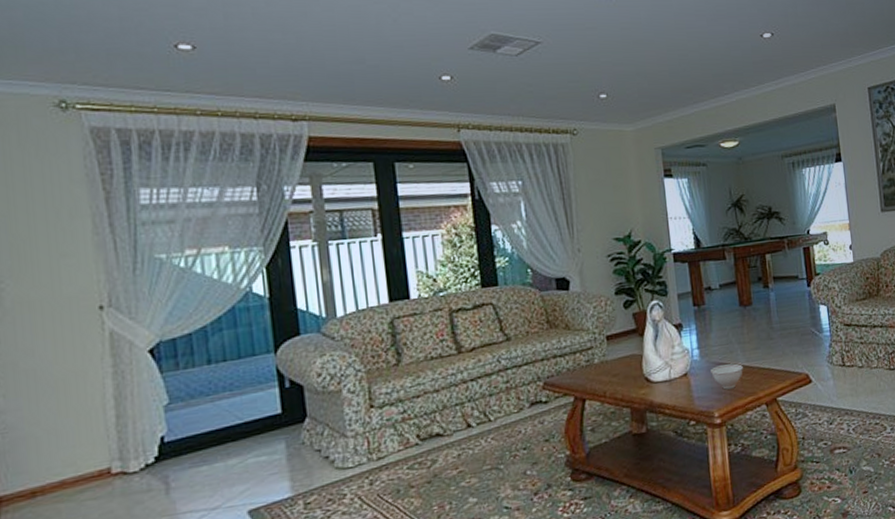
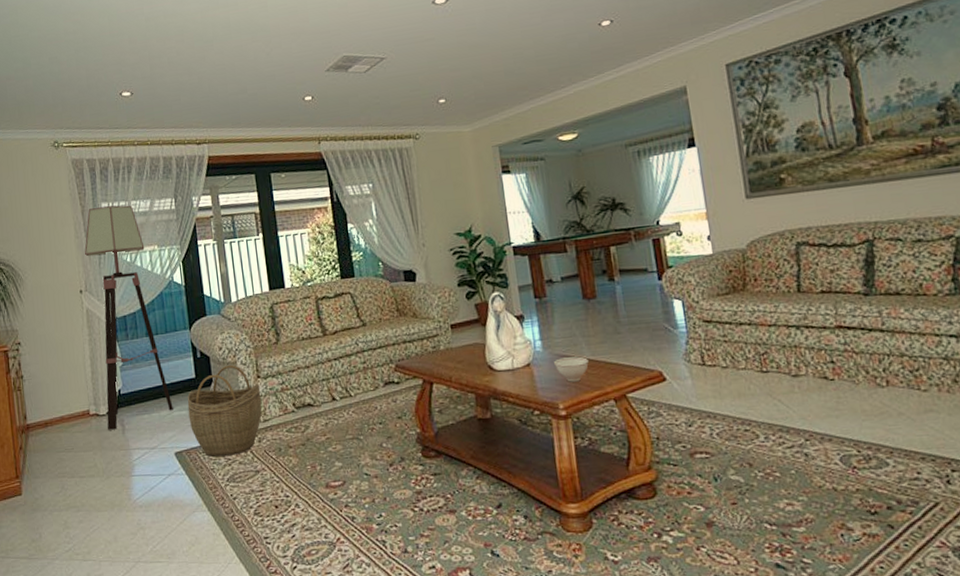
floor lamp: none [108,192,247,492] -> present [84,205,173,430]
woven basket: none [268,394,376,511] -> present [187,364,262,457]

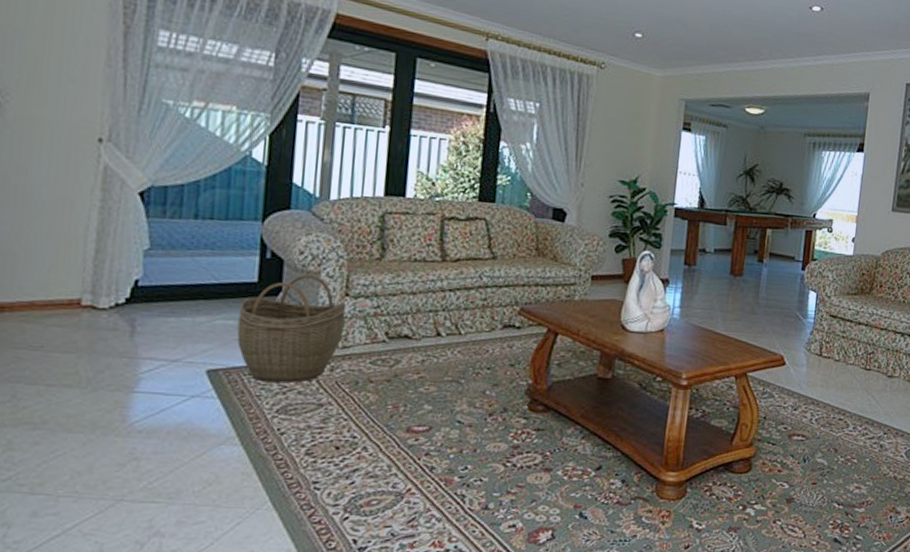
floor lamp: present [84,205,173,430] -> none [107,33,217,330]
bowl: present [554,356,589,382] -> none [687,328,720,354]

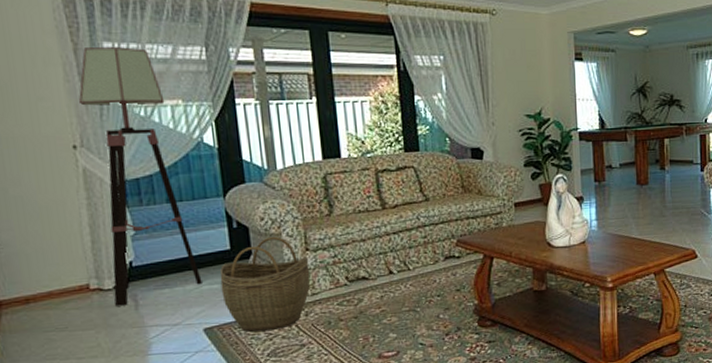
floor lamp: none [107,33,217,330] -> present [78,47,202,306]

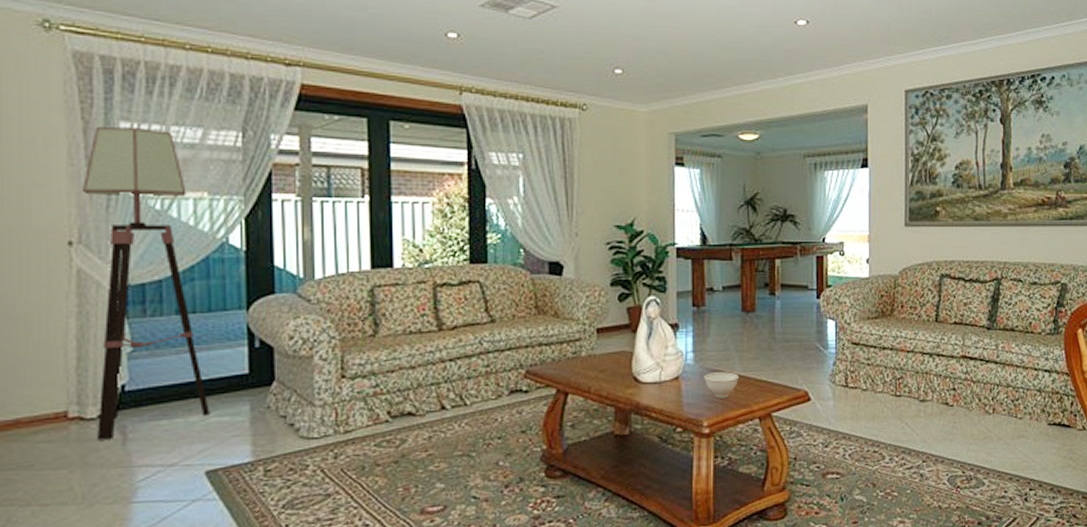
woven basket: present [220,236,310,332] -> none [232,359,344,477]
bowl: none [607,236,636,258] -> present [704,372,739,399]

